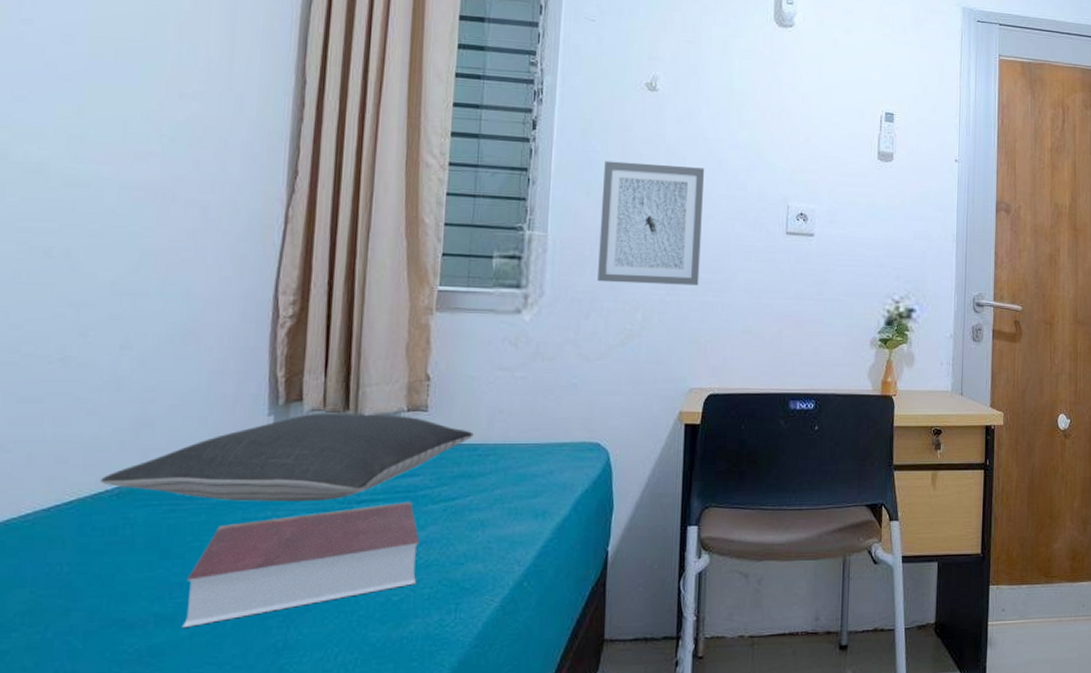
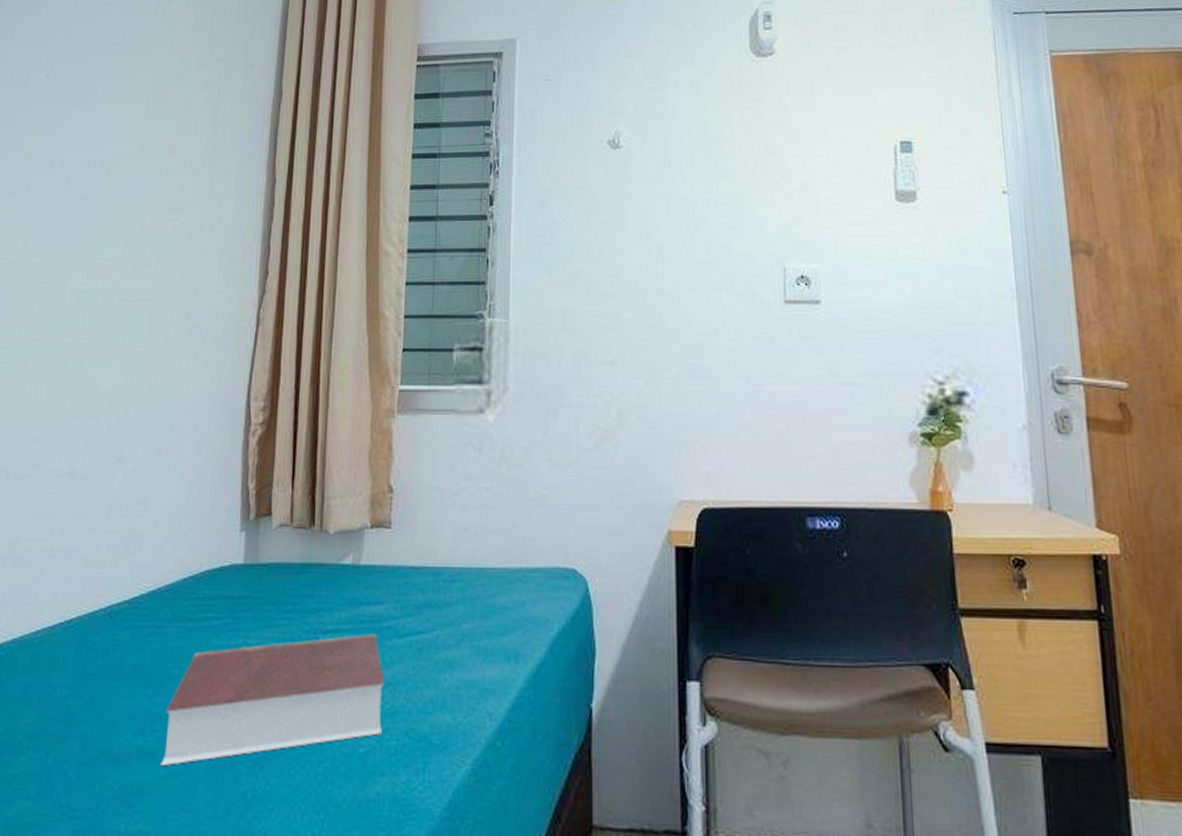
pillow: present [100,414,474,503] -> none [96,530,438,630]
wall art: present [598,161,705,286] -> none [565,231,682,373]

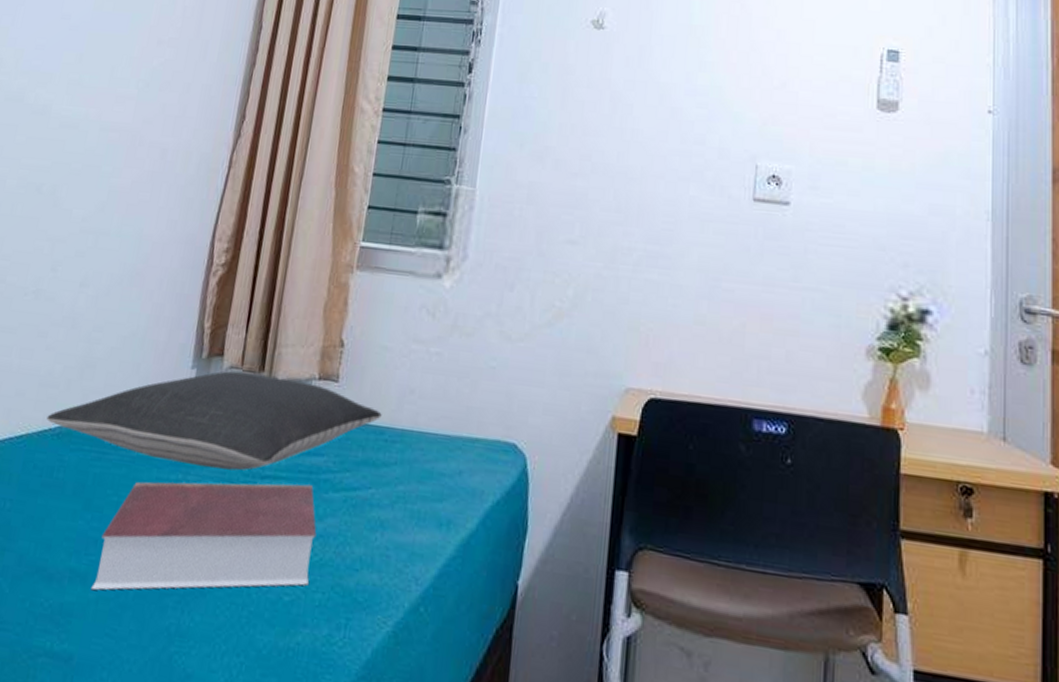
pillow: none [96,530,438,630] -> present [46,371,382,471]

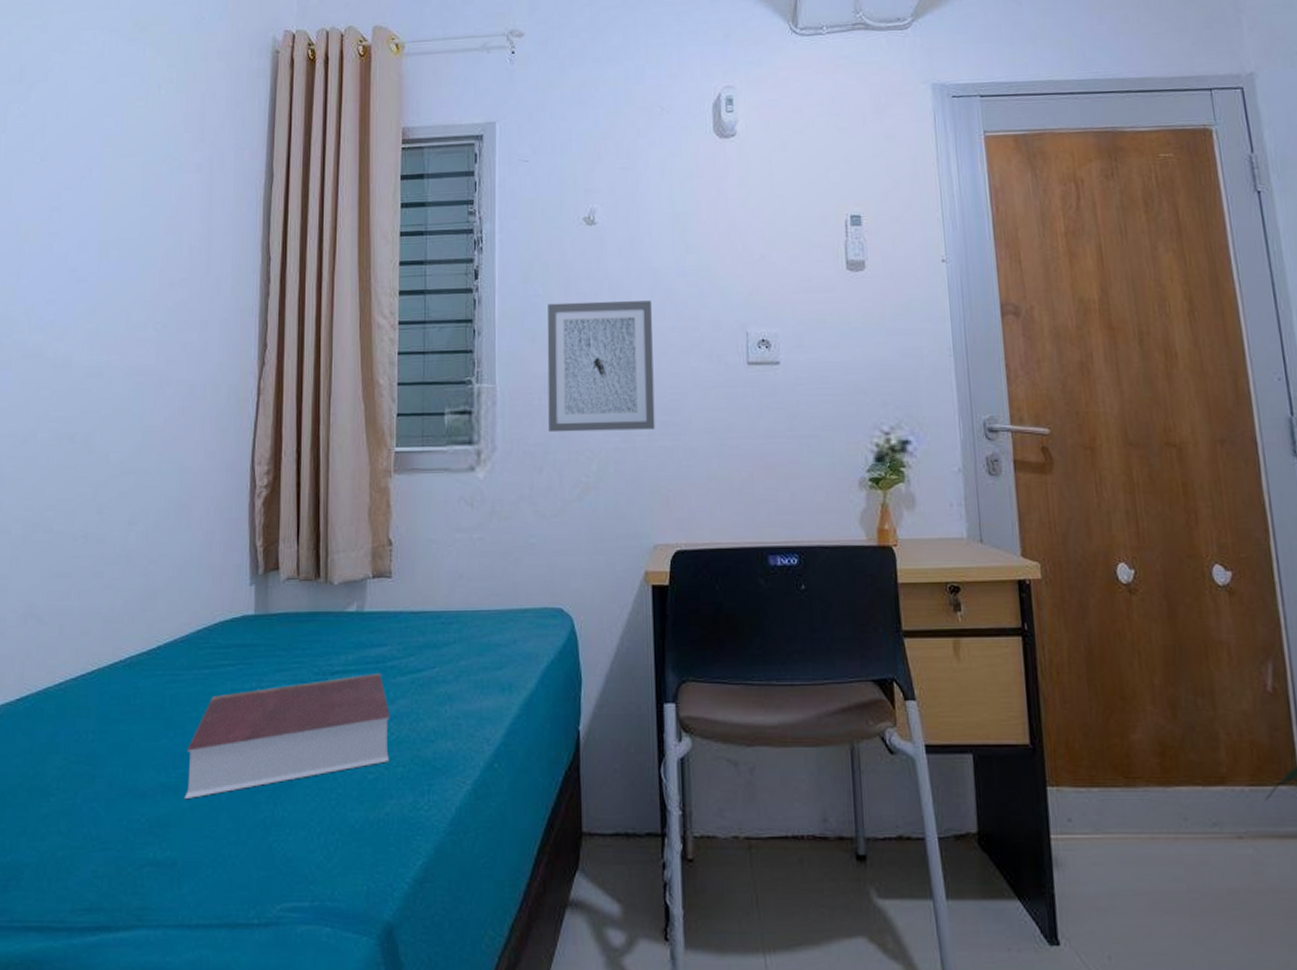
pillow: present [46,371,382,471] -> none [115,581,436,673]
wall art: none [526,108,655,259] -> present [547,300,655,433]

